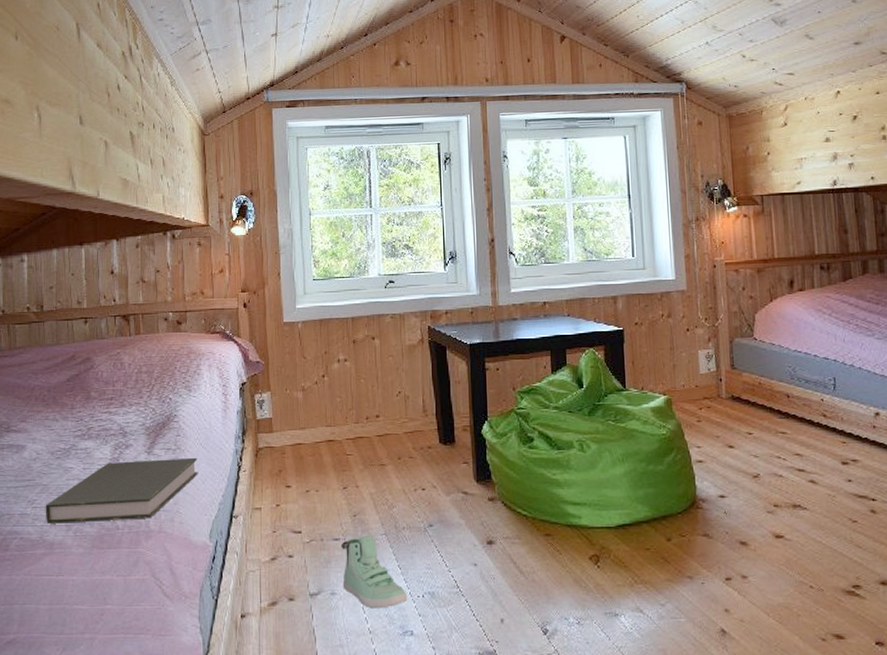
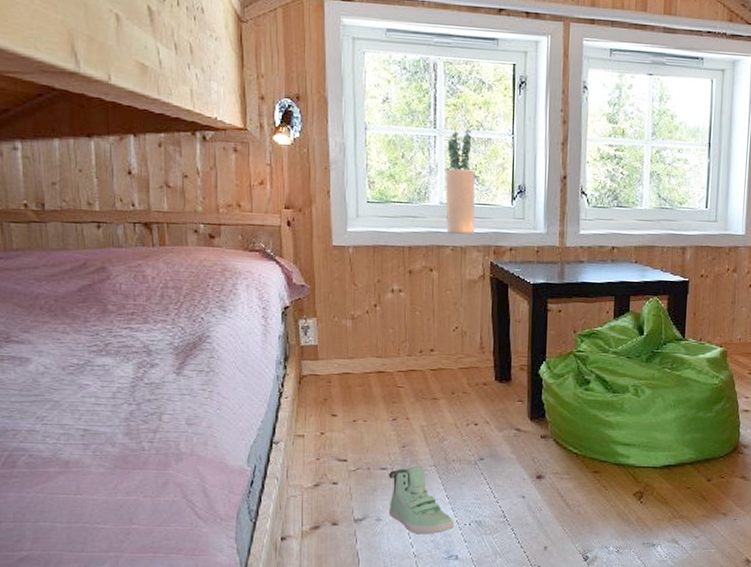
book: present [45,457,198,524] -> none [57,381,235,442]
vase: none [382,203,412,302] -> present [445,127,475,235]

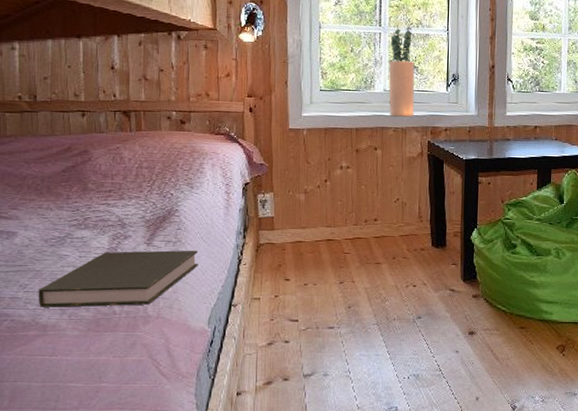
book: none [57,381,235,442] -> present [38,250,198,308]
sneaker: present [388,465,455,535] -> none [335,324,395,388]

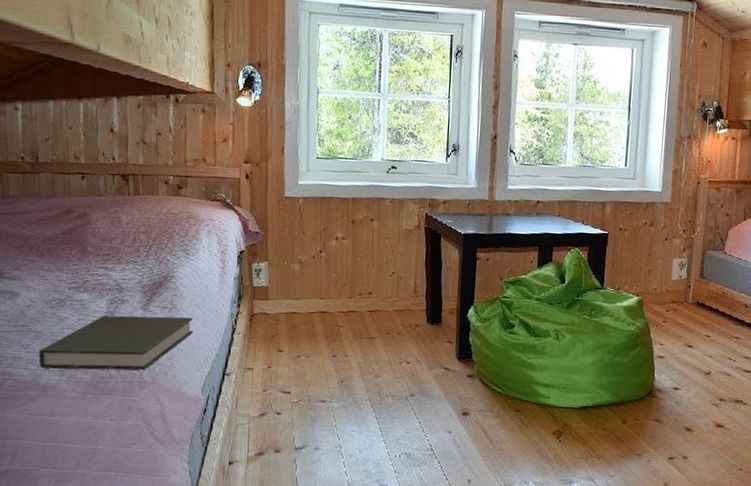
vase: present [389,24,415,117] -> none [386,91,414,188]

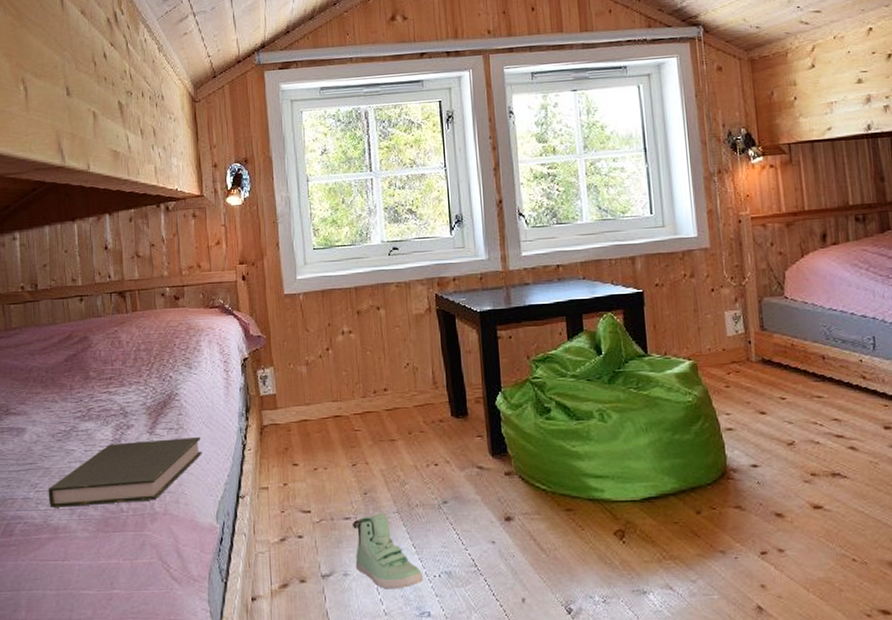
sneaker: none [326,399,386,464] -> present [352,512,424,590]

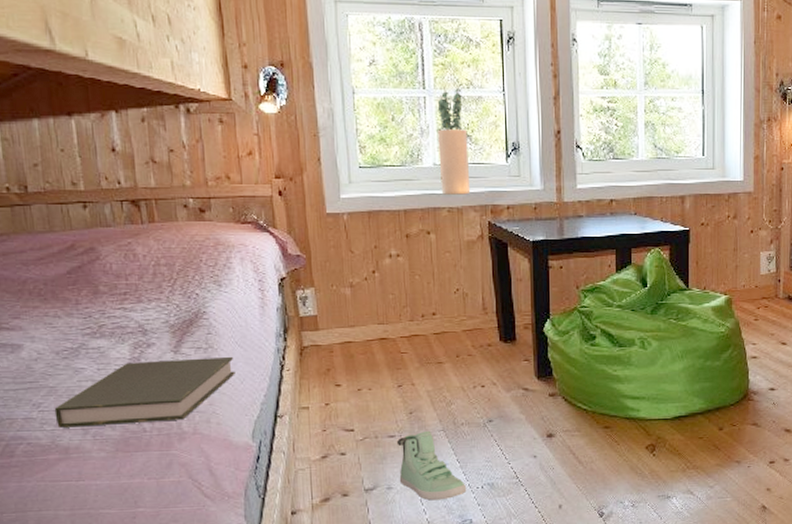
vase: none [383,165,417,270] -> present [437,86,471,195]

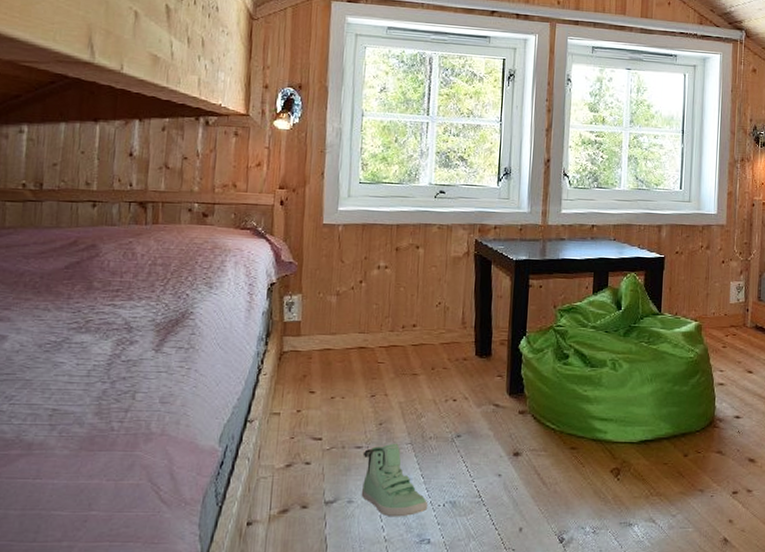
book: present [54,356,235,428] -> none [25,357,213,423]
vase: present [437,86,471,195] -> none [434,114,464,214]

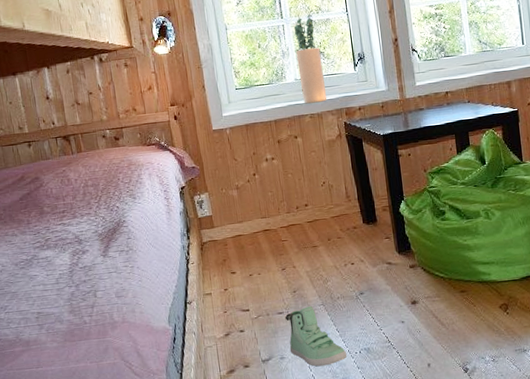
vase: none [434,114,464,214] -> present [293,12,327,104]

